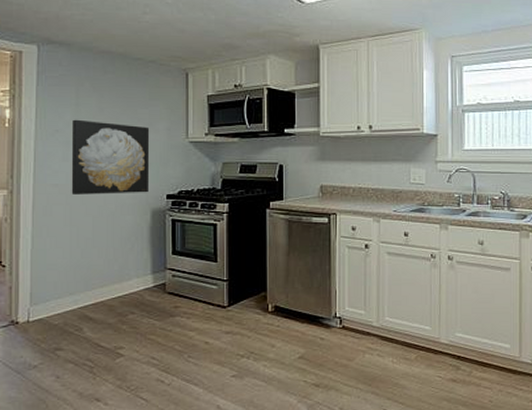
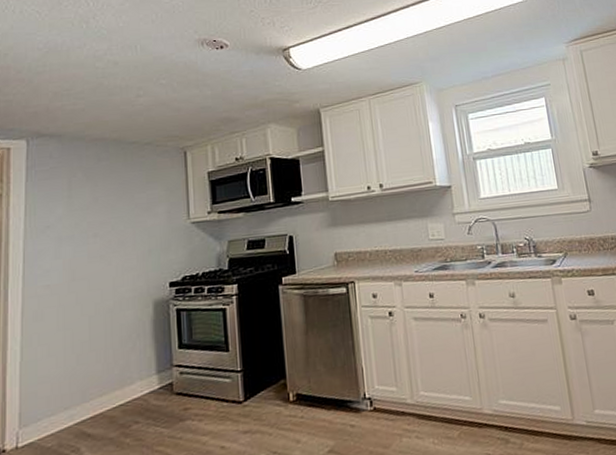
wall art: present [71,119,150,195] -> none [64,211,150,295]

